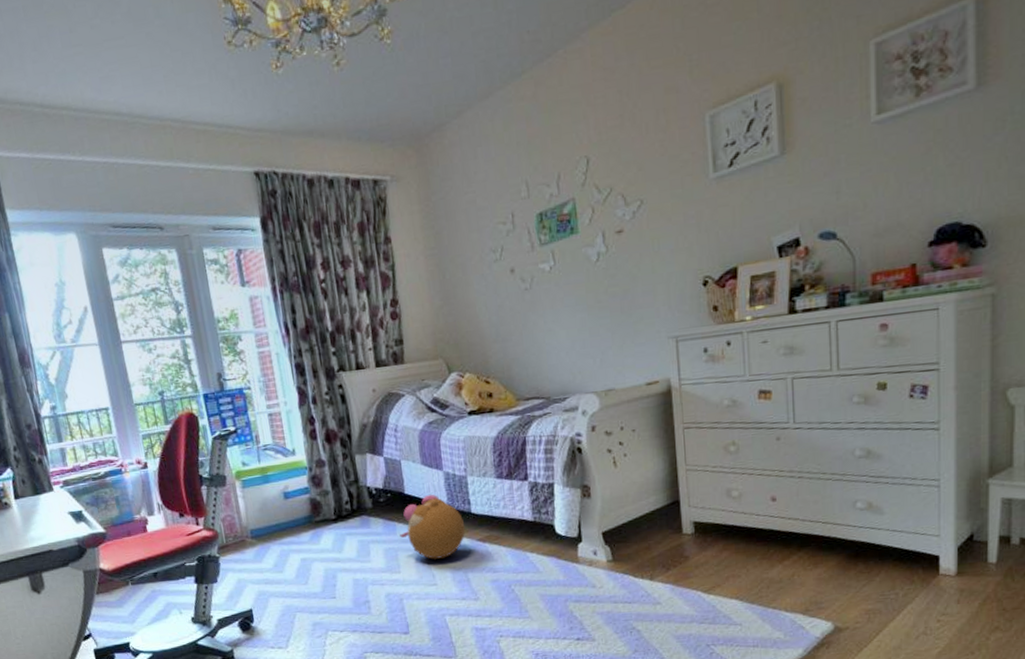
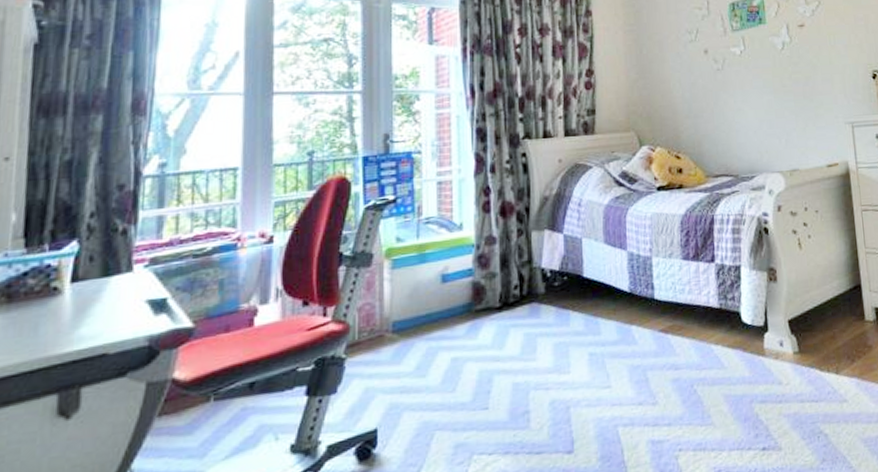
plush toy: present [400,495,466,559] -> none [573,278,647,355]

